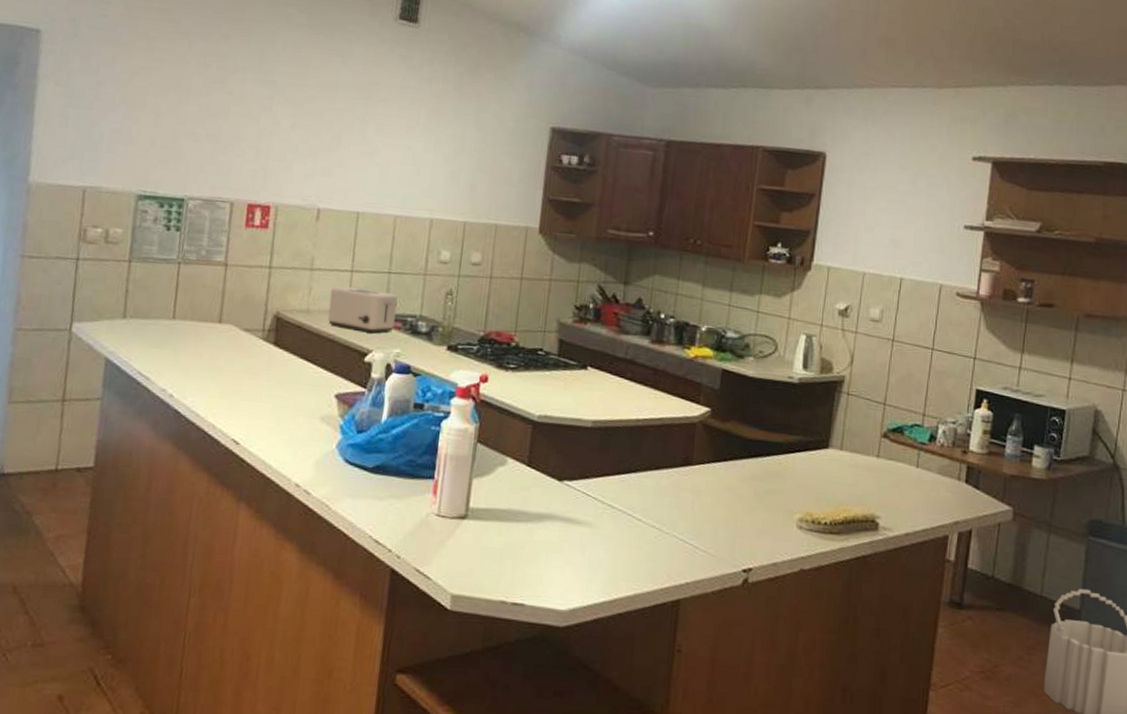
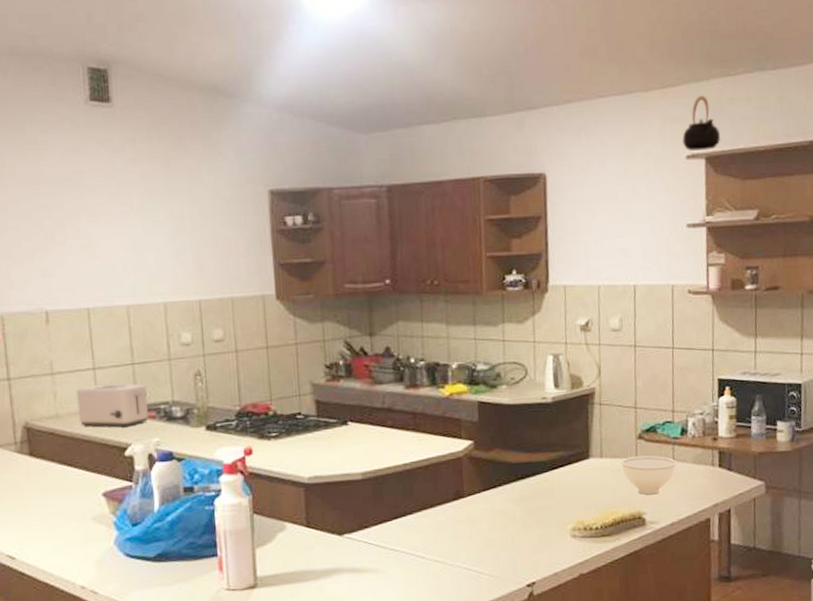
bowl: none [861,454,920,500] -> present [621,455,676,495]
teapot: none [970,100,1010,155] -> present [682,95,720,151]

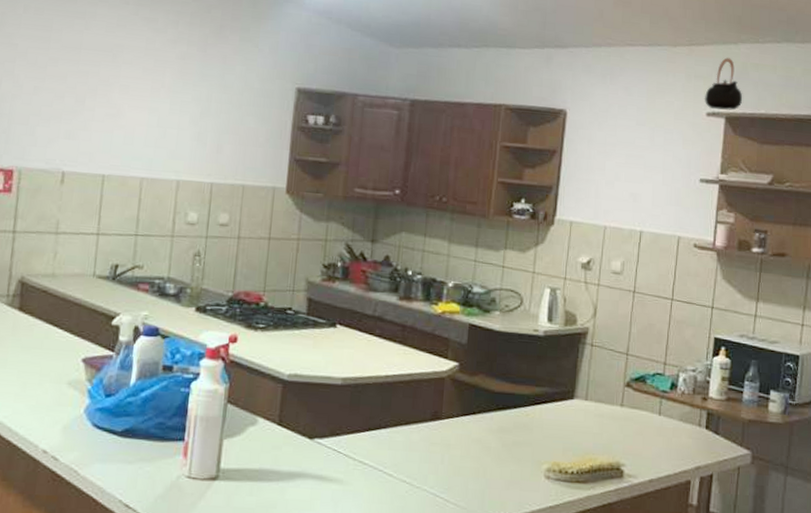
toaster: present [76,383,148,428] -> none [73,250,145,296]
bowl: present [621,455,676,495] -> none [605,404,662,447]

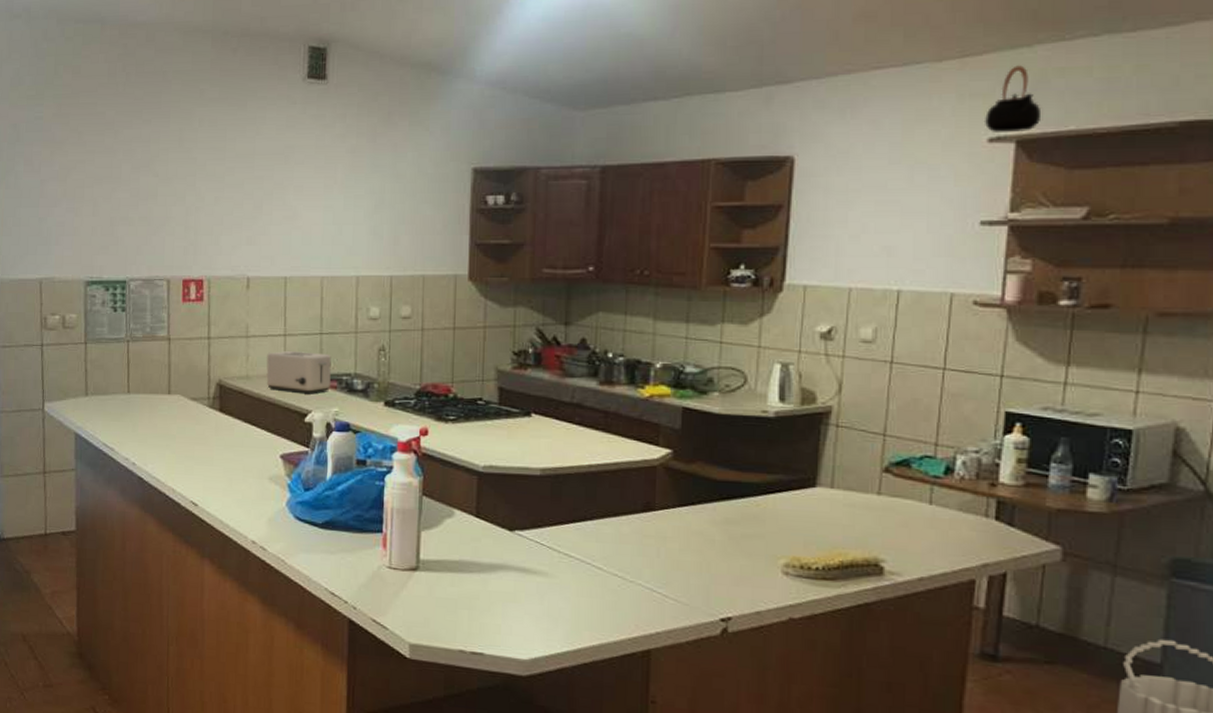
toaster: none [73,250,145,296] -> present [266,350,331,394]

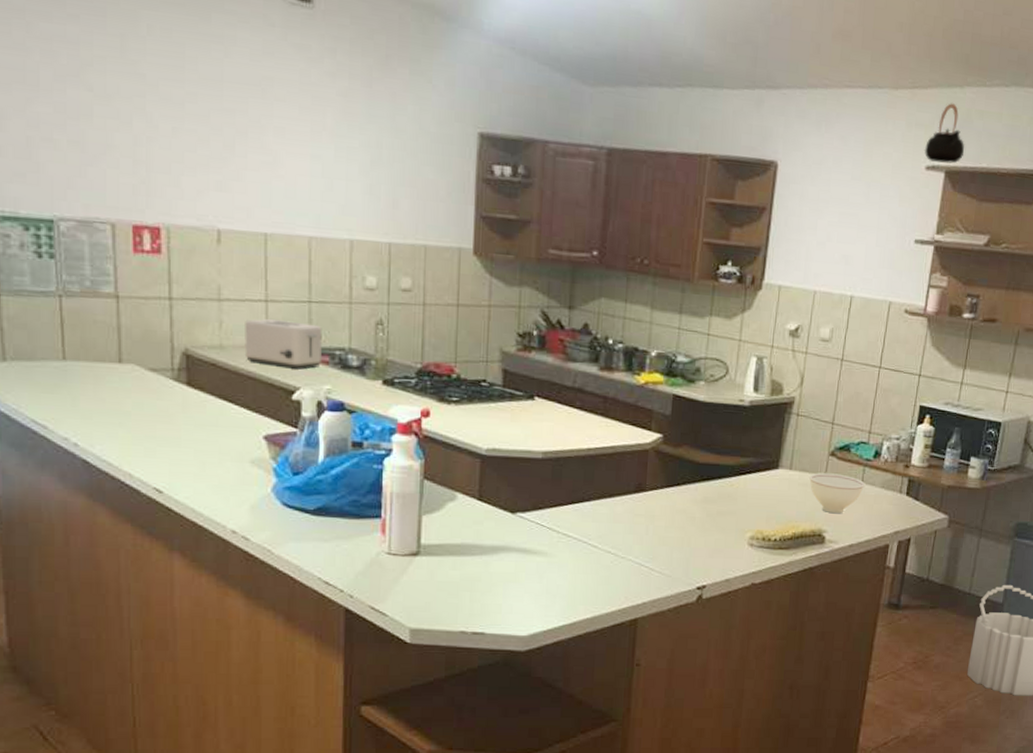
bowl: none [857,492,934,541] -> present [809,473,865,514]

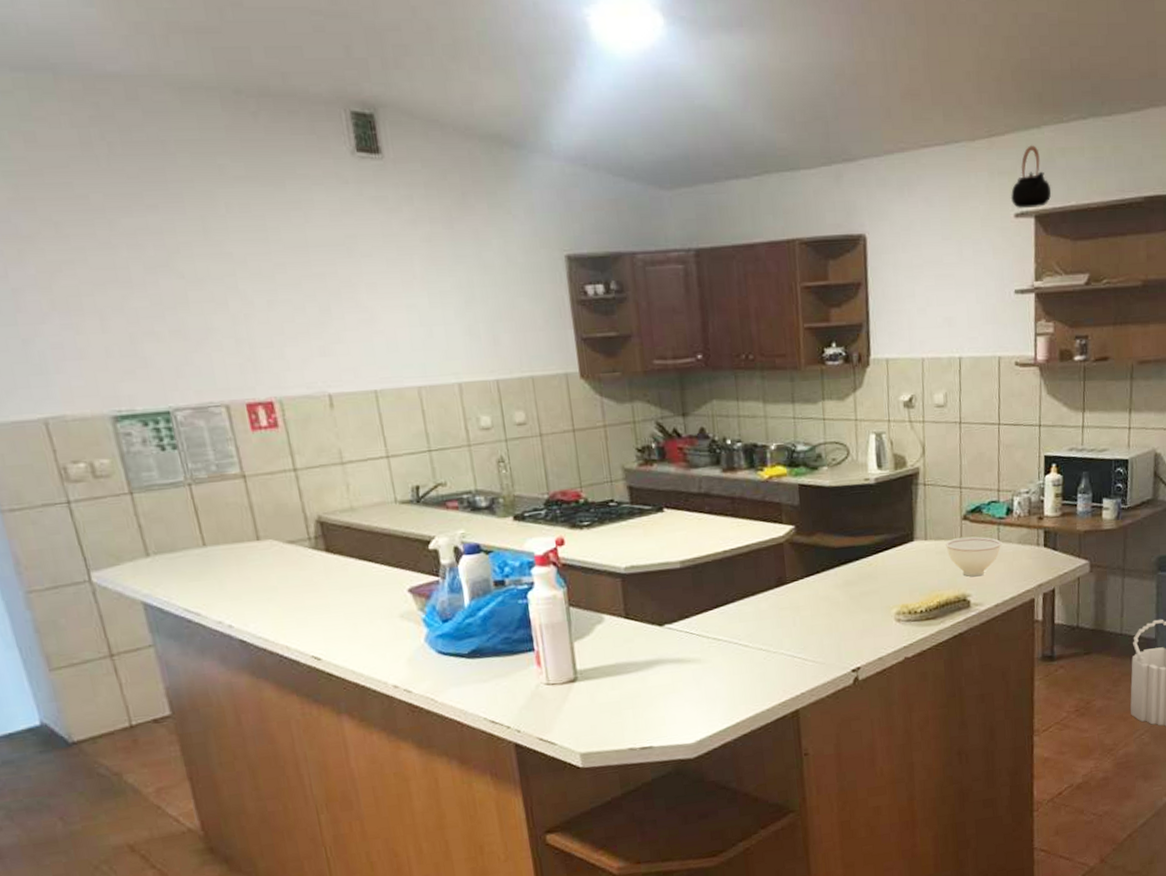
toaster: present [244,318,322,369] -> none [370,472,451,520]

